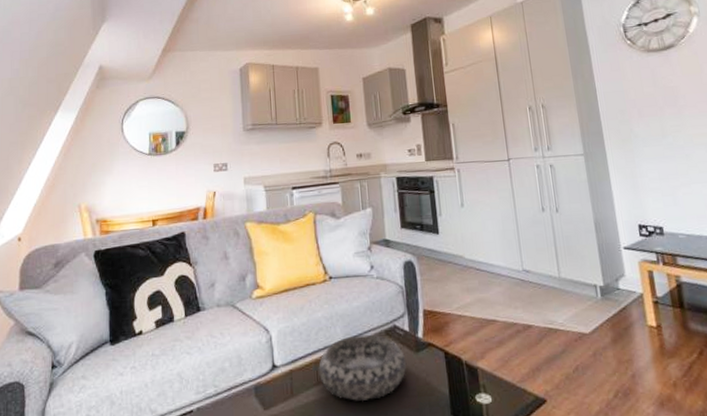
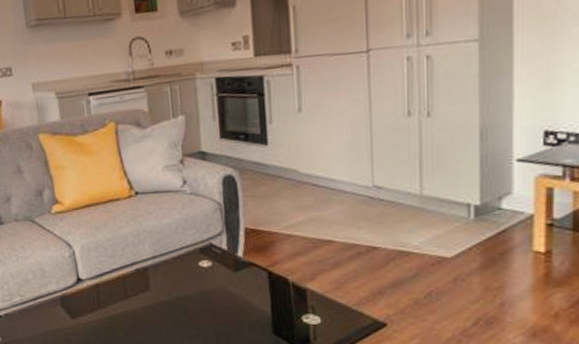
decorative bowl: present [317,334,407,402] -> none [125,252,224,316]

